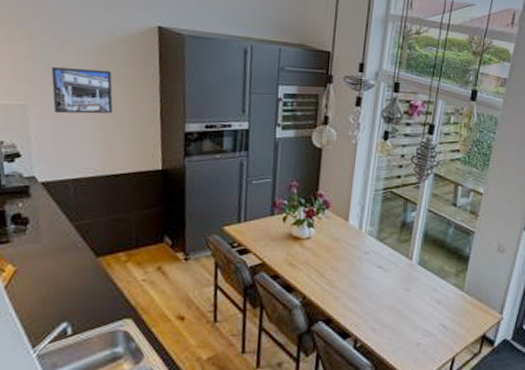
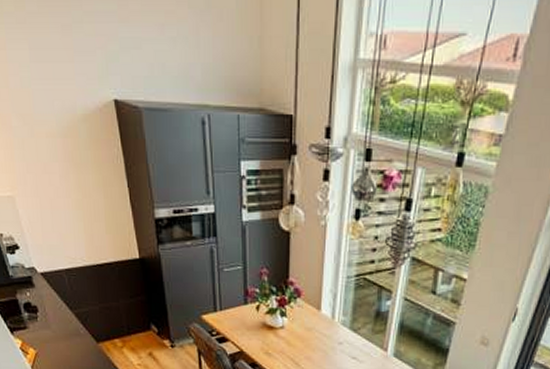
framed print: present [51,67,113,114] -> none [27,155,88,204]

